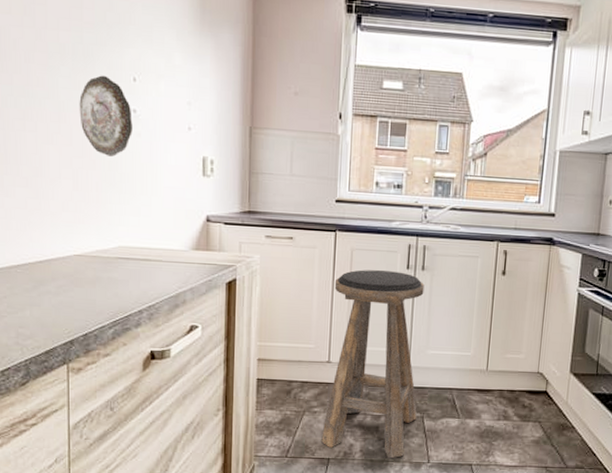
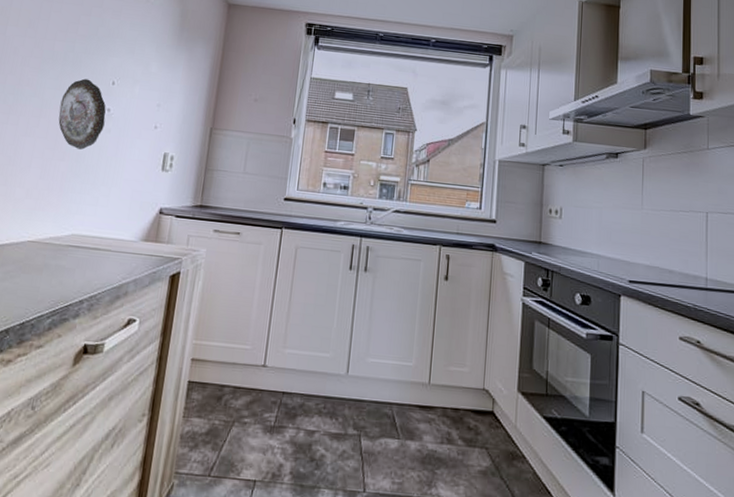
stool: present [320,270,424,459] -> none [248,268,366,485]

